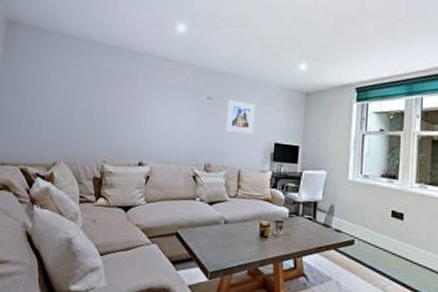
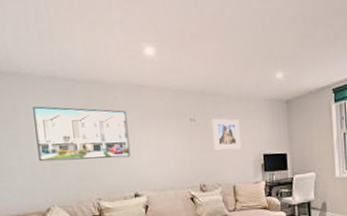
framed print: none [58,64,148,125] -> present [33,106,131,162]

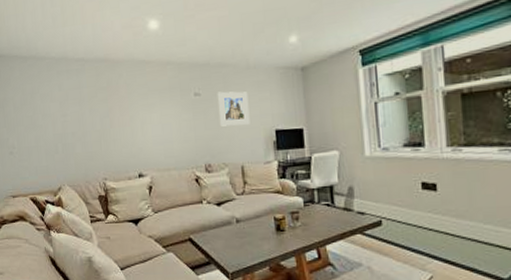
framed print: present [33,106,131,162] -> none [47,87,135,142]

